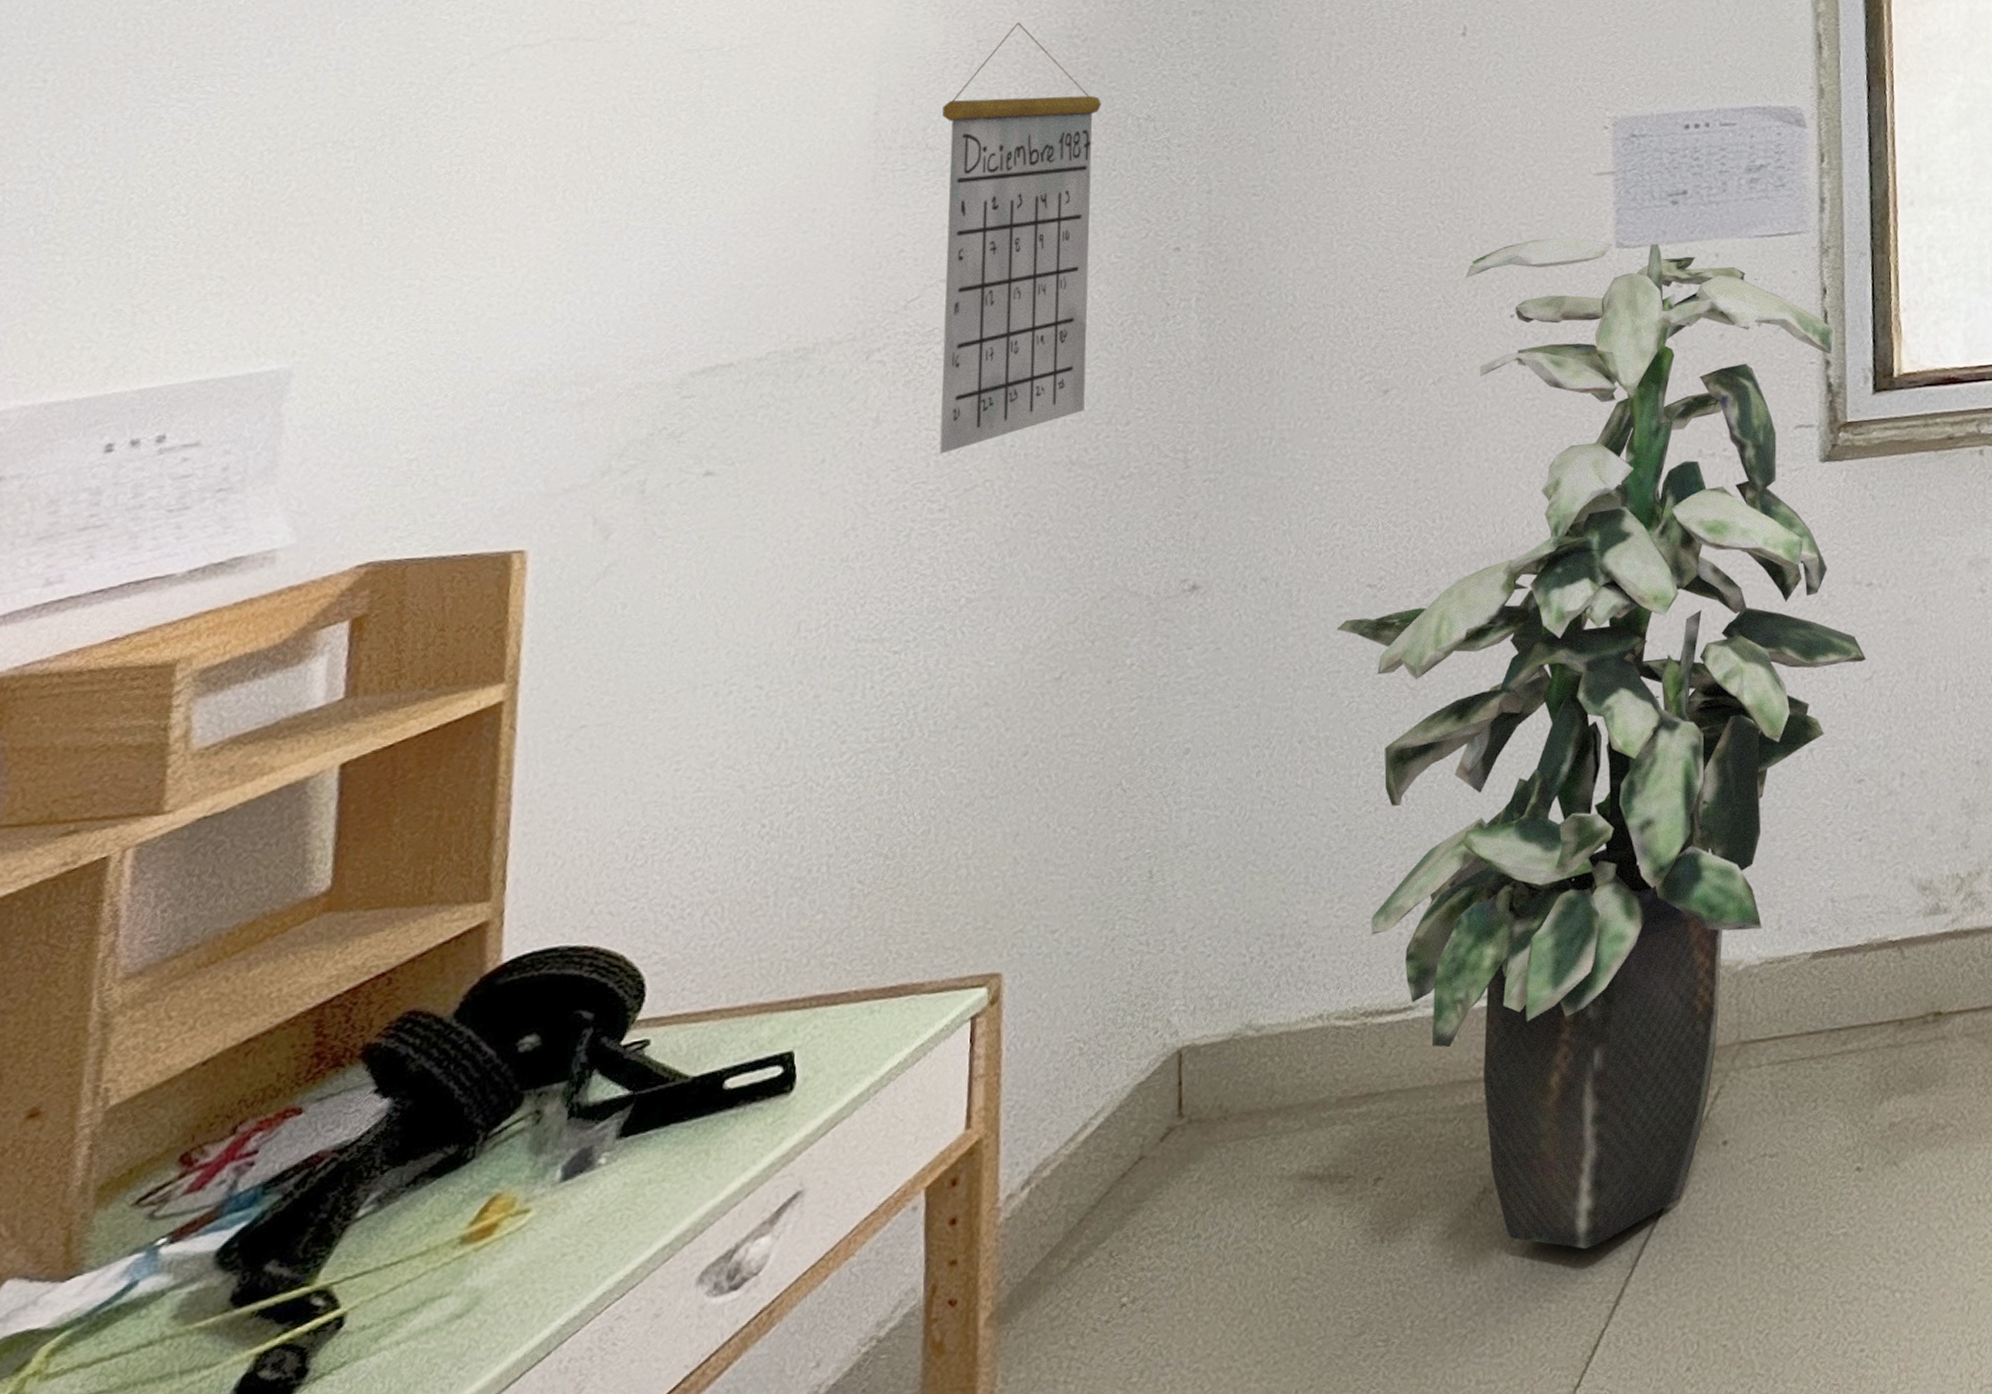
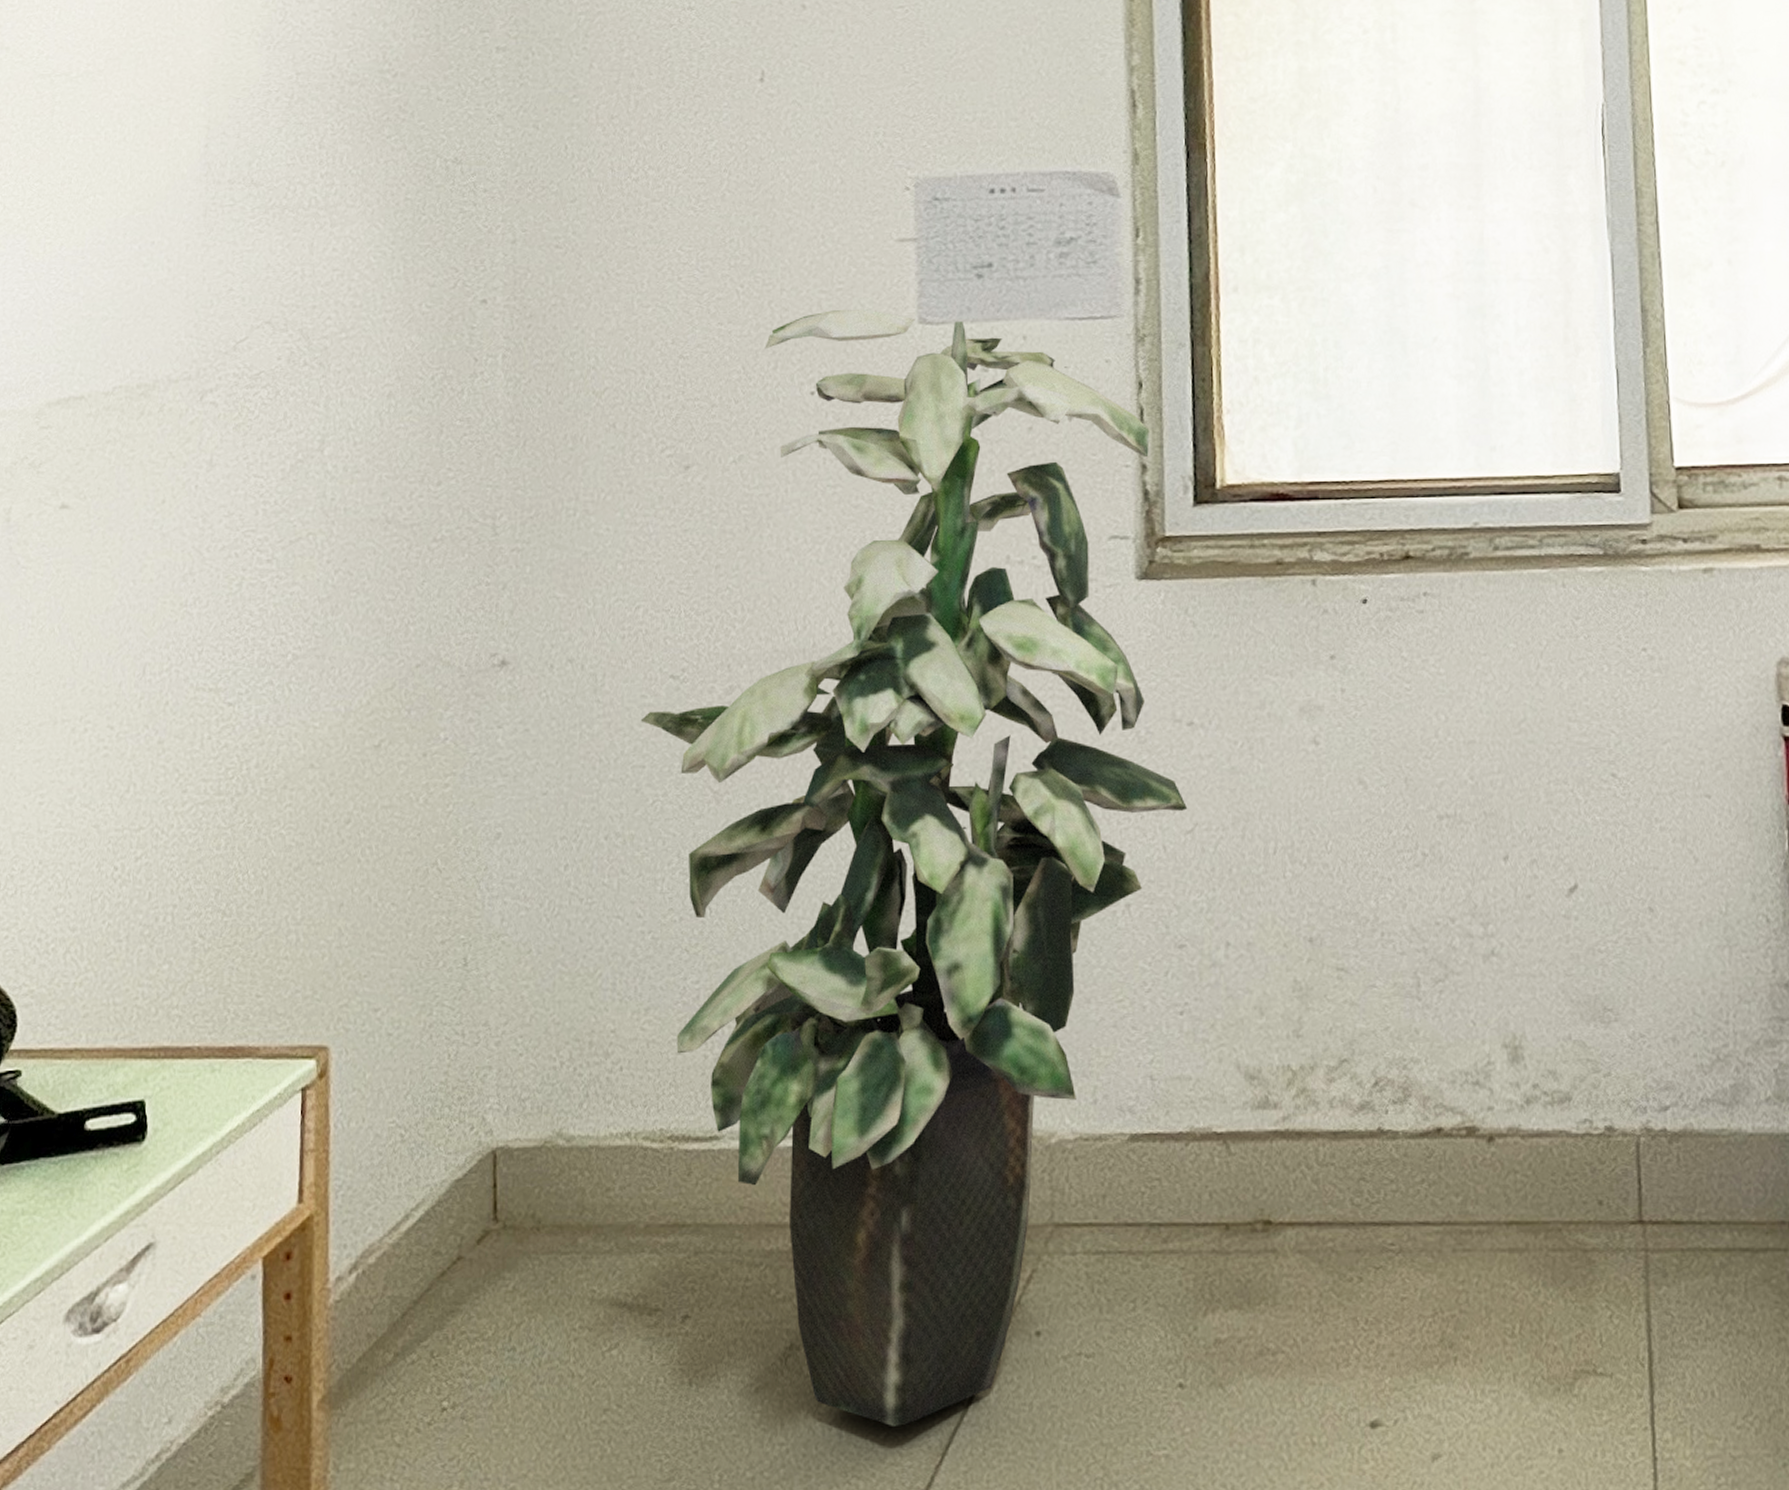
calendar: present [939,22,1102,454] -> none [266,55,412,503]

